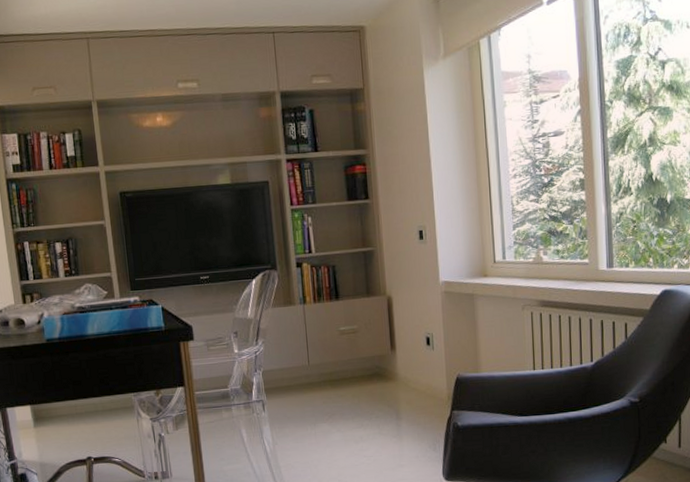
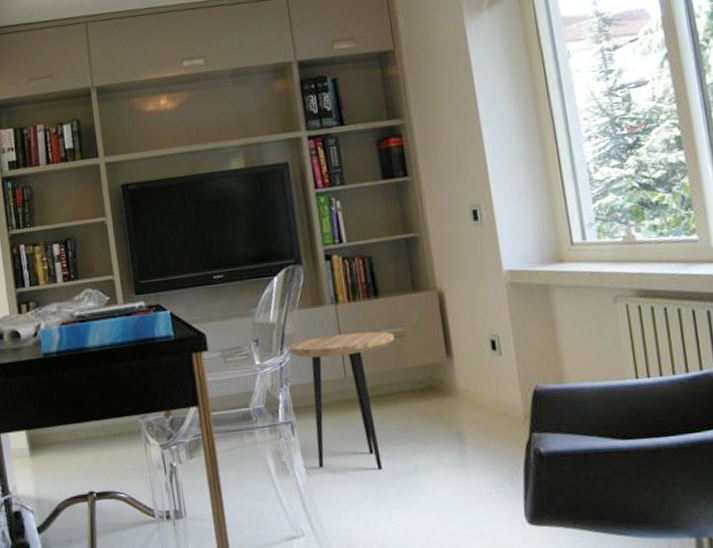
side table: none [263,328,350,439] -> present [289,331,395,469]

